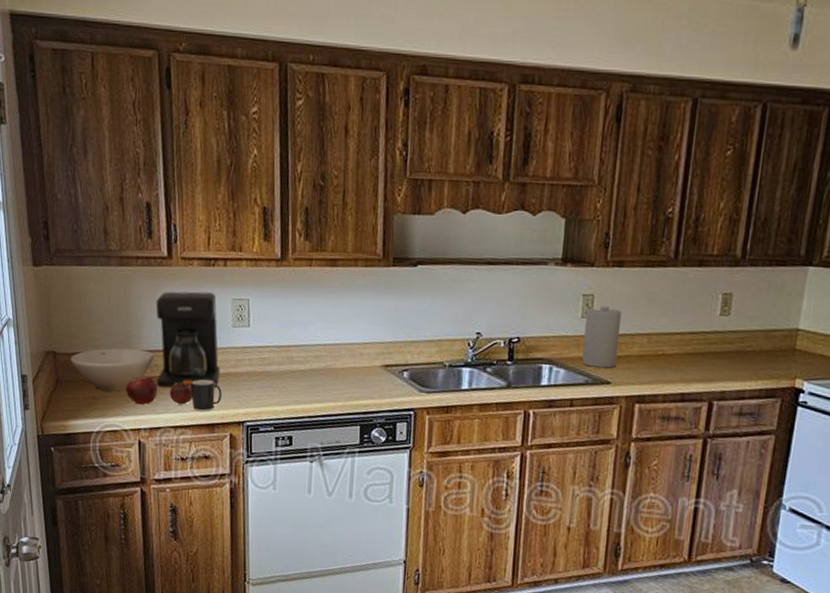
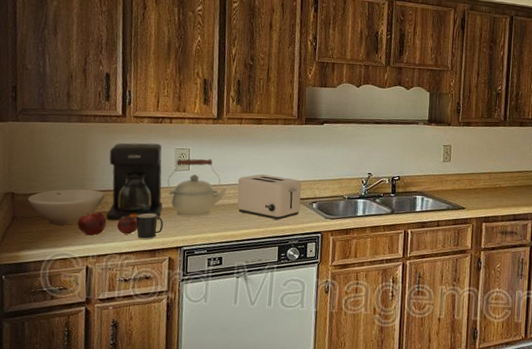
kettle: none [224,311,295,386] -> present [167,158,227,218]
toaster: none [308,332,389,393] -> present [237,174,302,221]
paper towel holder: present [582,306,623,369] -> none [444,153,471,198]

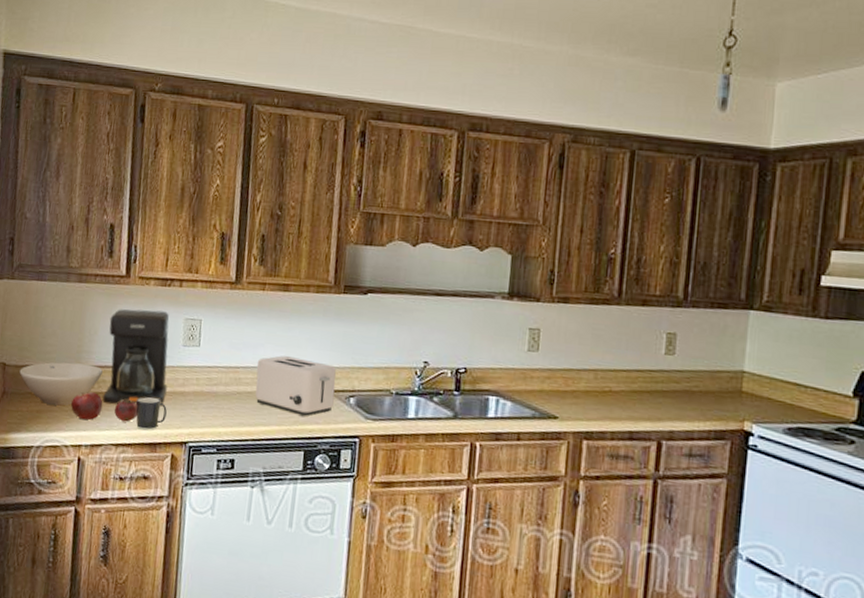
kettle: present [167,158,227,218] -> none [173,332,243,407]

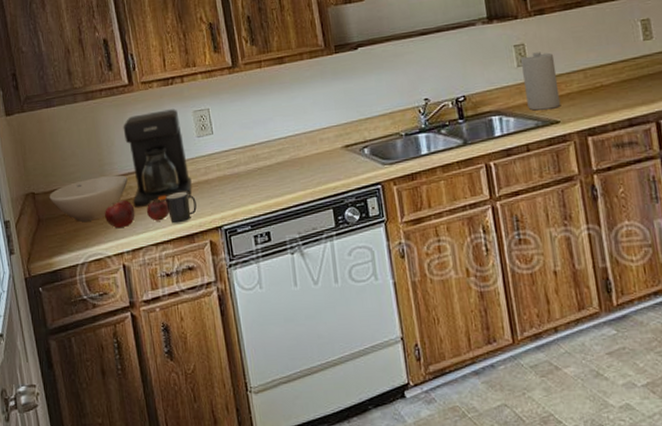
toaster: present [255,355,336,417] -> none [269,122,350,177]
paper towel holder: none [528,340,568,403] -> present [521,52,561,111]

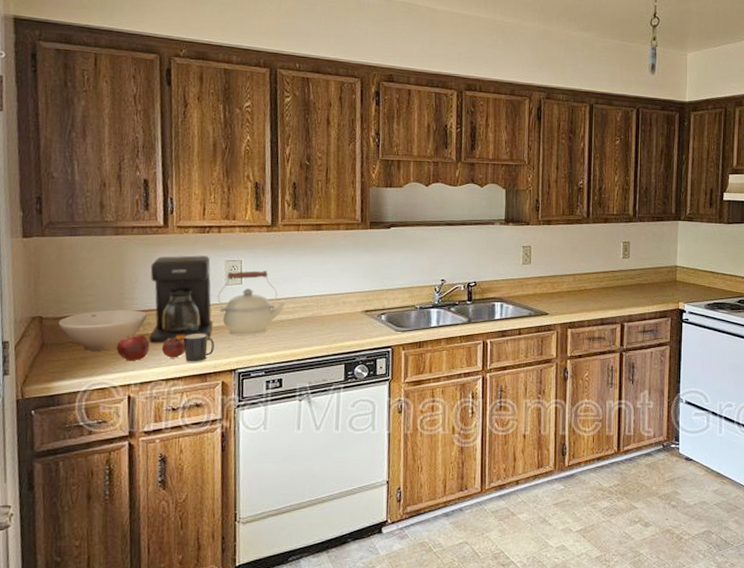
kettle: none [191,116,260,191] -> present [217,270,285,336]
paper towel holder: present [521,52,561,111] -> none [525,255,553,303]

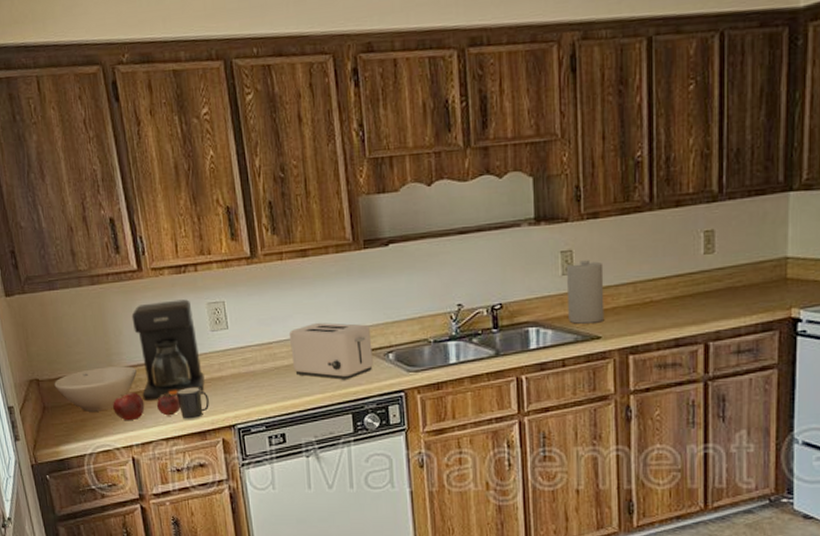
kettle: present [217,270,285,336] -> none [204,311,277,388]
toaster: none [296,285,368,336] -> present [288,322,373,381]
paper towel holder: none [525,255,553,303] -> present [567,260,605,324]

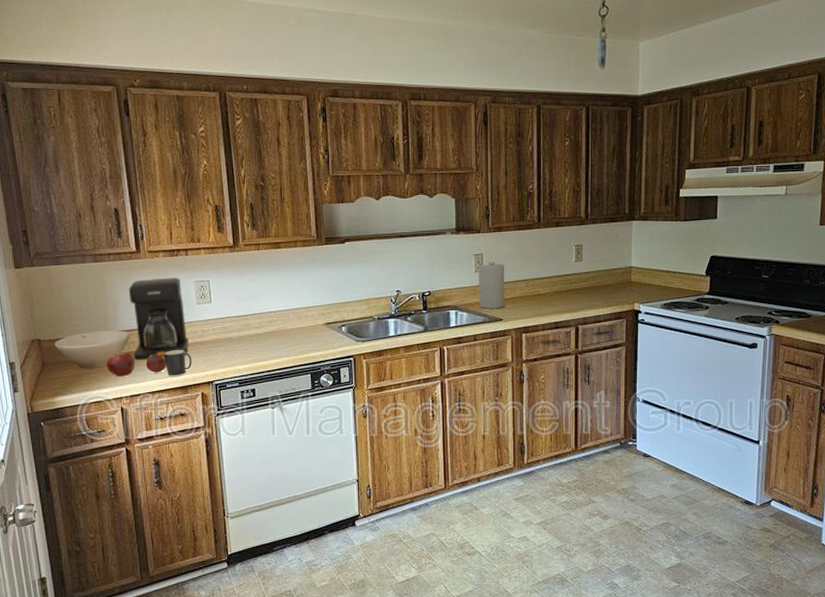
toaster: present [288,322,373,381] -> none [262,300,329,347]

